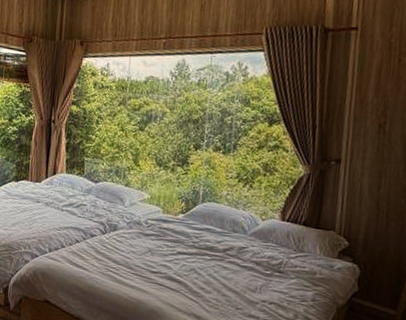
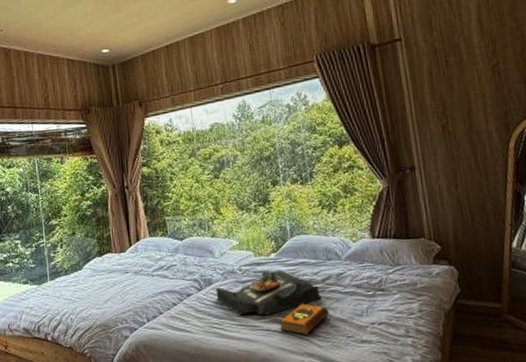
serving tray: none [118,229,219,272] -> present [215,270,321,316]
hardback book: none [173,267,224,299] -> present [279,303,330,336]

